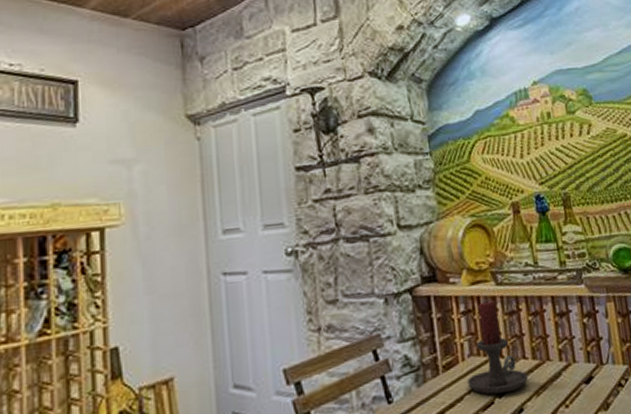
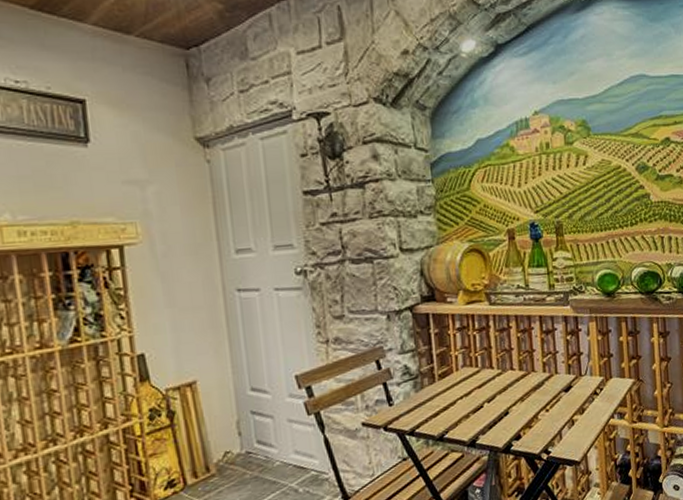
candle holder: present [467,300,528,395] -> none [460,318,515,400]

